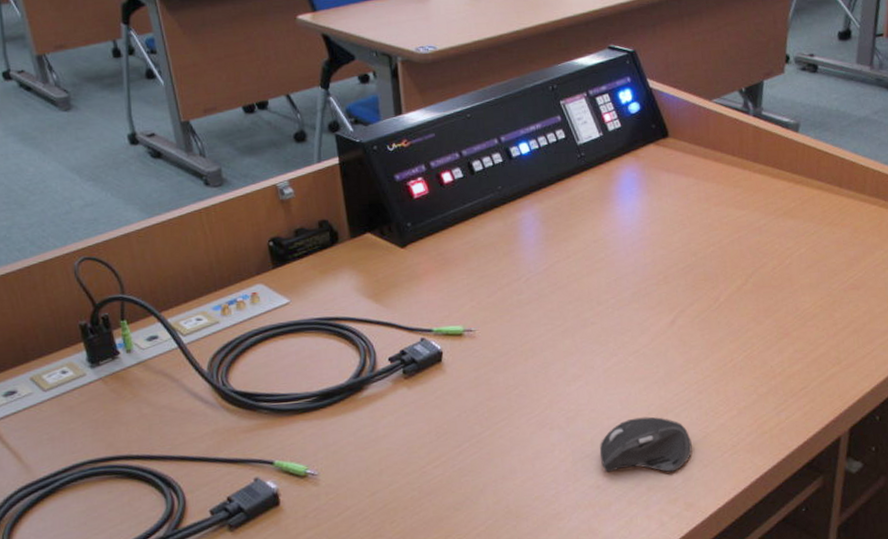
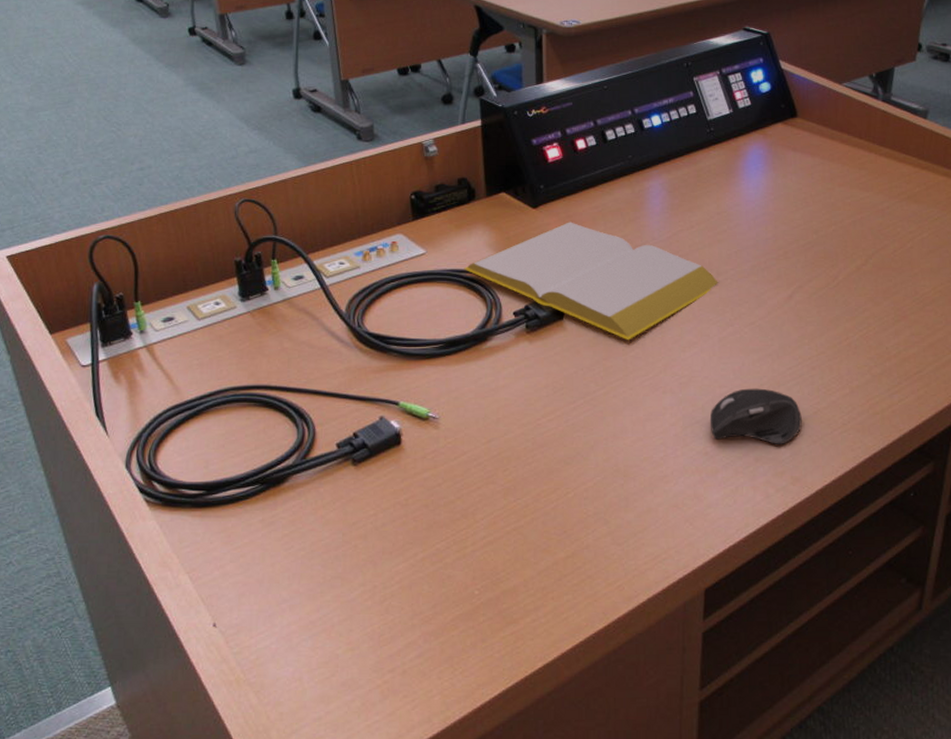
notepad: none [332,259,600,379] -> present [464,222,719,341]

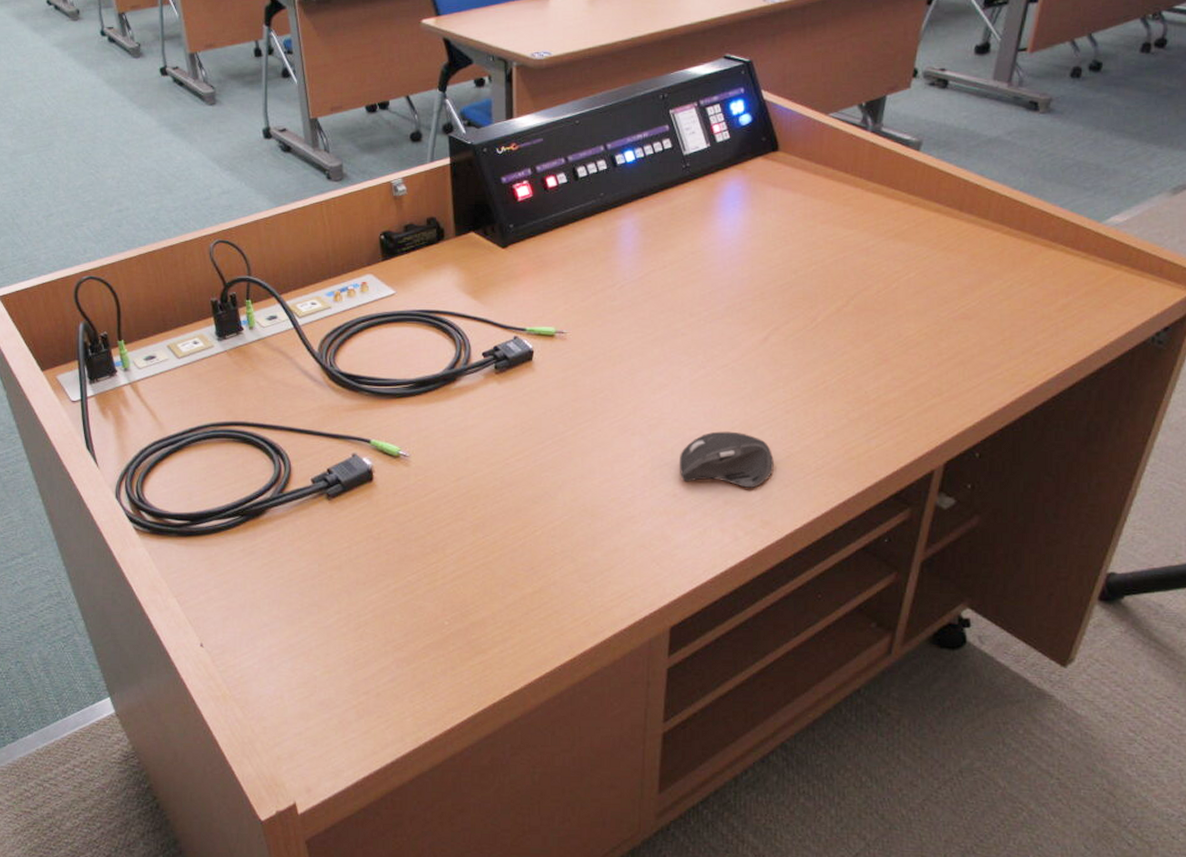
notepad: present [464,222,719,341] -> none [433,262,691,382]

